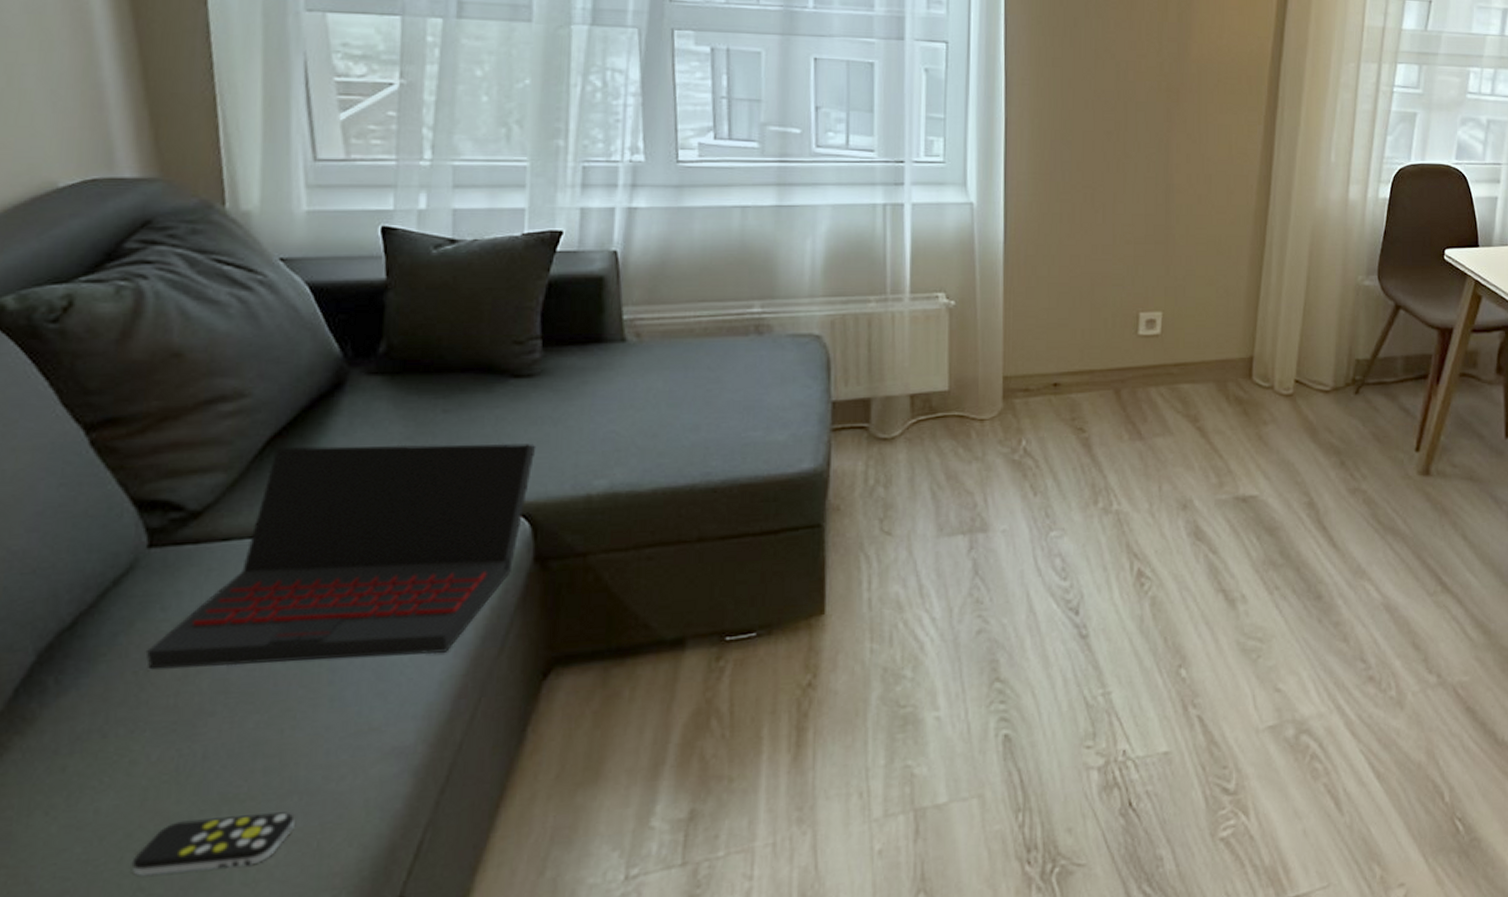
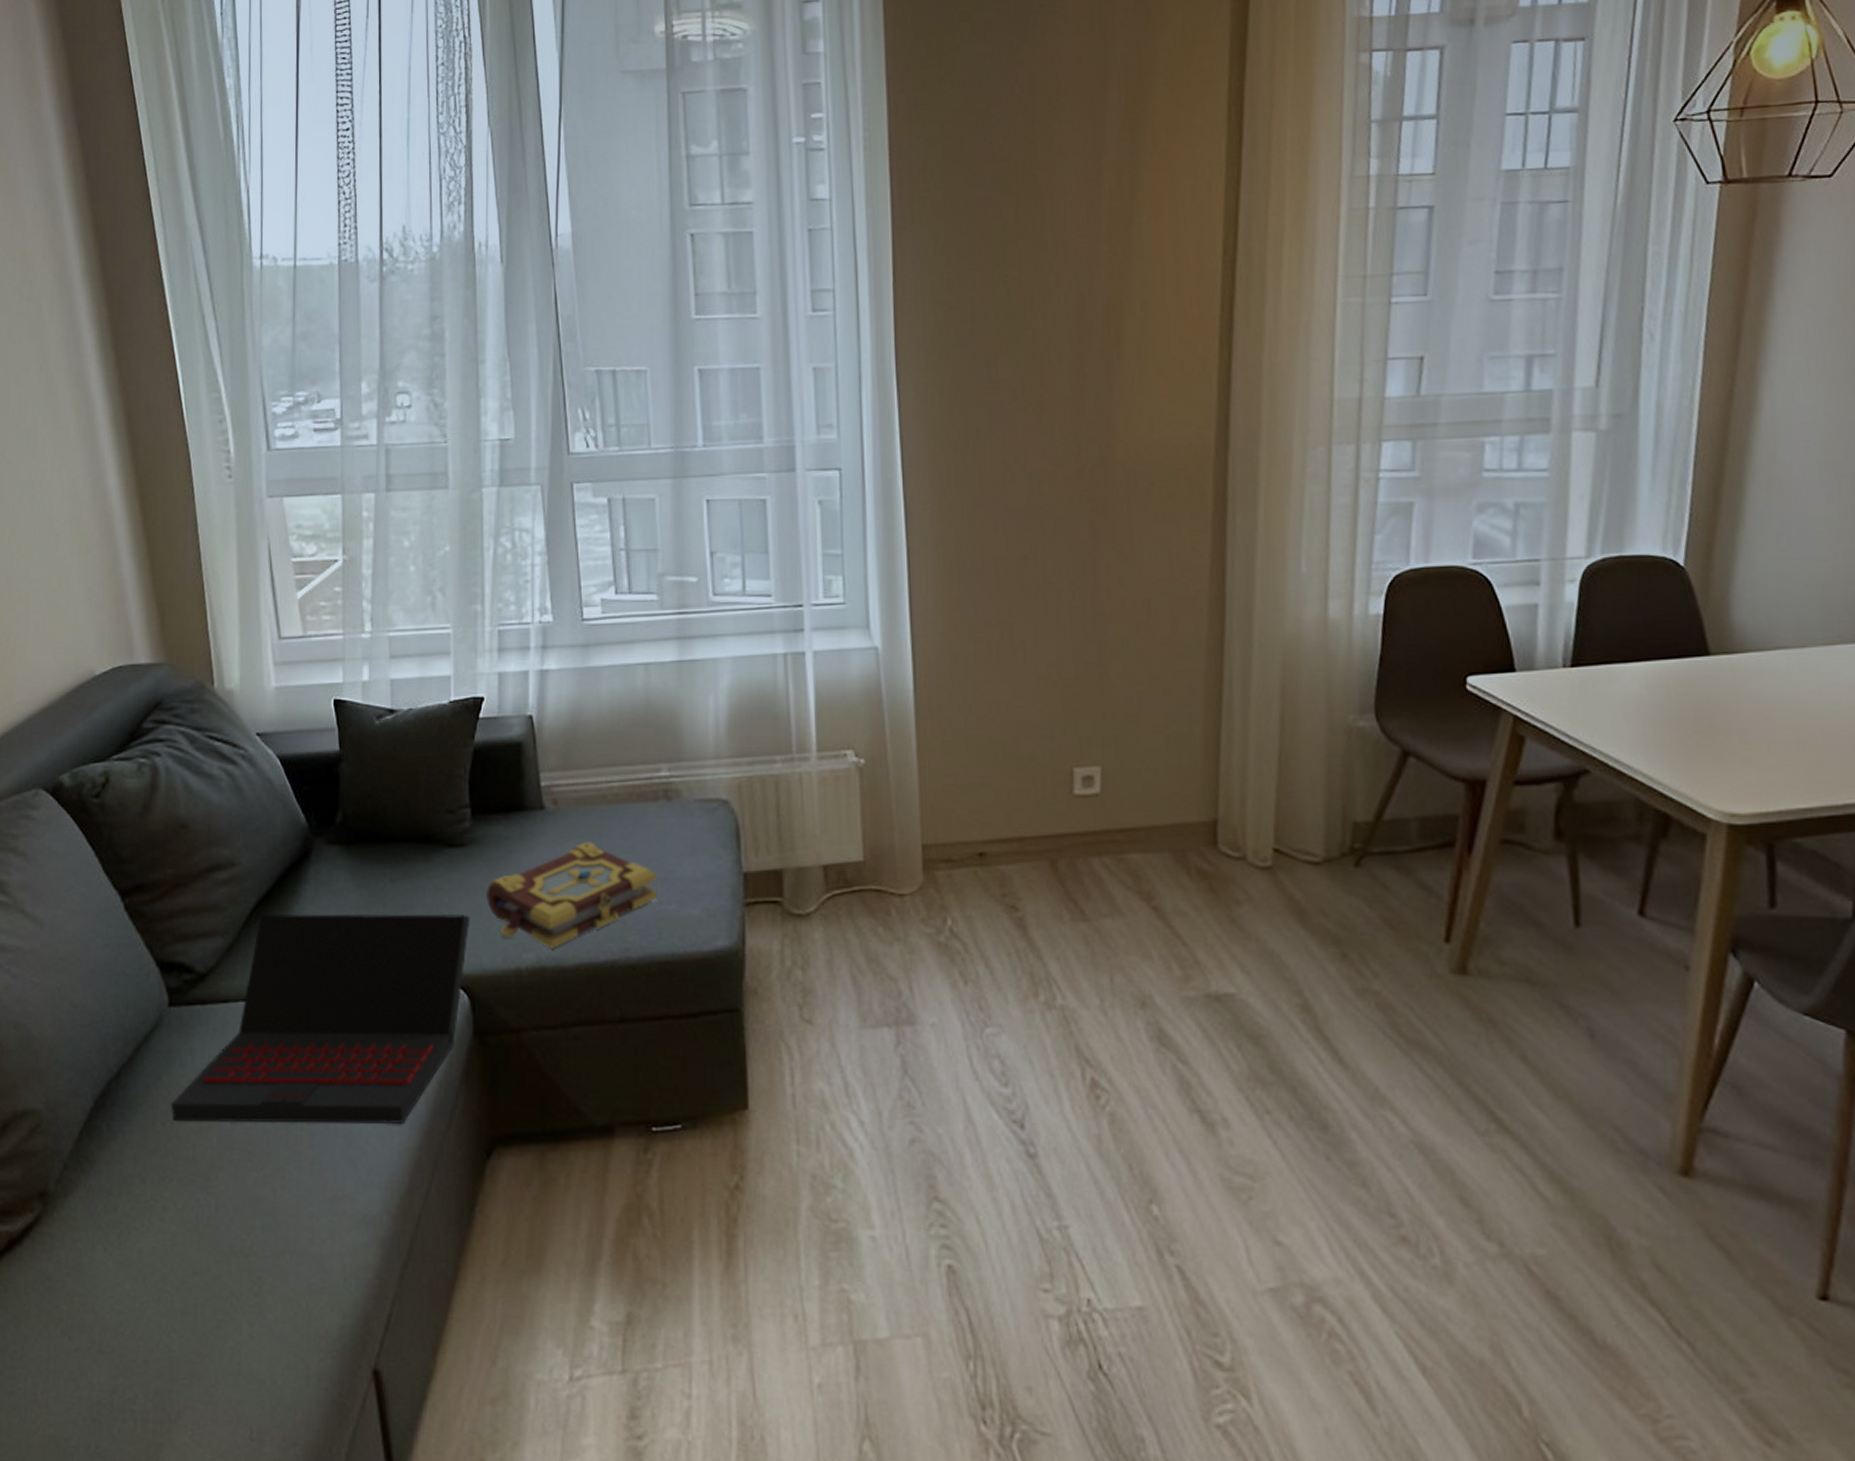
remote control: present [131,812,295,876] -> none [166,1269,287,1319]
book: none [556,373,744,474] -> present [486,842,658,948]

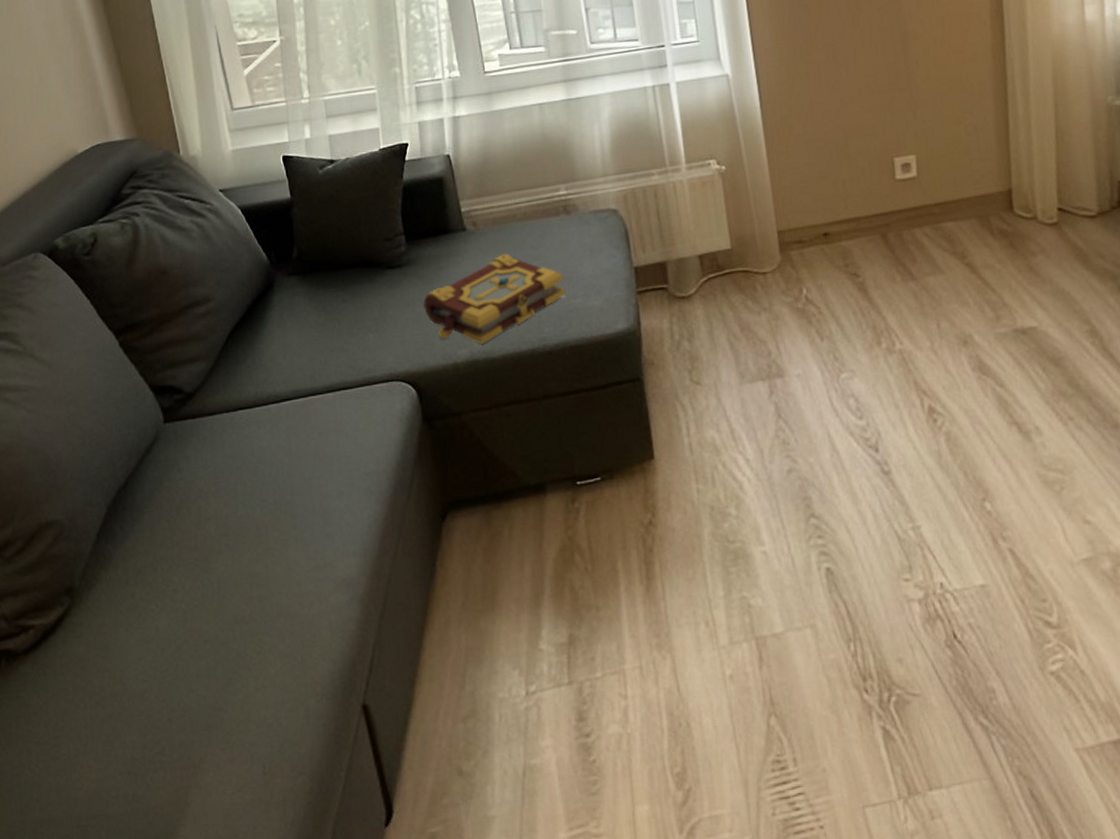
laptop: present [170,913,471,1125] -> none [172,323,412,518]

